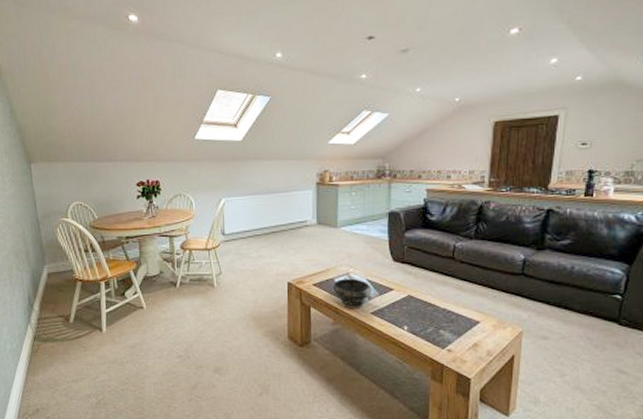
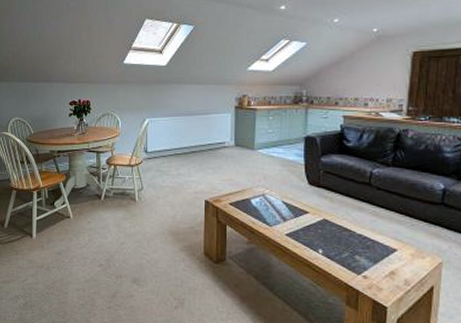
bowl: present [333,278,372,306] -> none [249,199,287,227]

